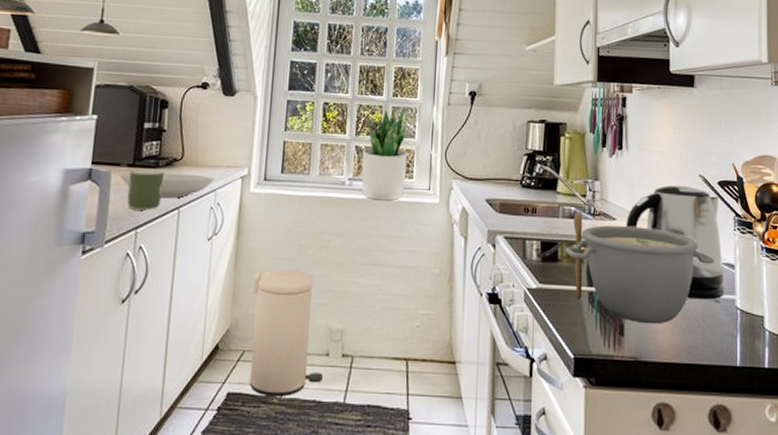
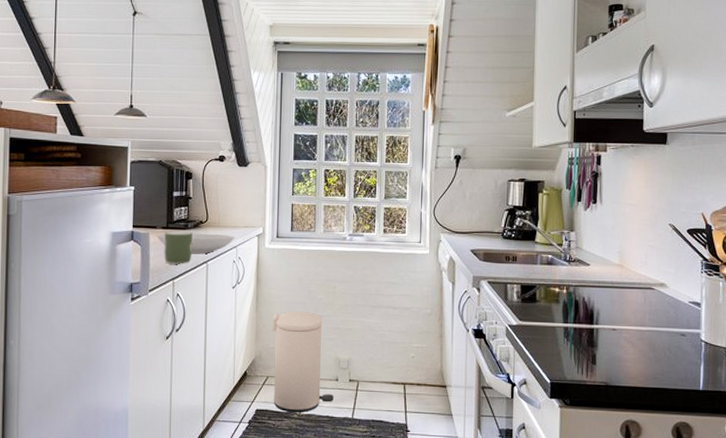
planter: present [361,106,409,201] -> none [360,171,401,253]
cooking pot: present [565,212,715,324] -> none [543,259,682,355]
kettle: present [626,185,725,300] -> none [599,233,690,334]

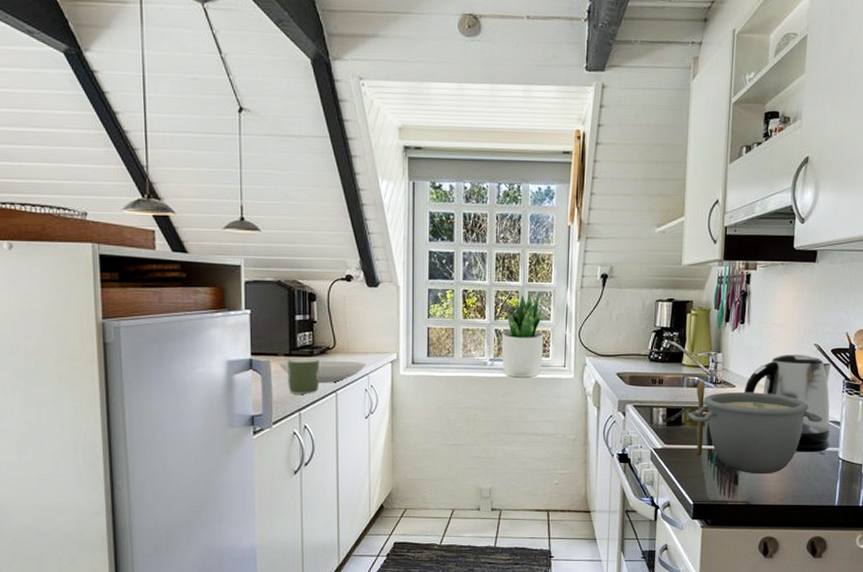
pedal bin: present [272,311,334,412] -> none [409,441,475,543]
planter: none [360,171,401,253] -> present [501,291,545,378]
cooking pot: none [543,259,682,355] -> present [688,381,823,474]
kettle: none [599,233,690,334] -> present [744,354,832,452]

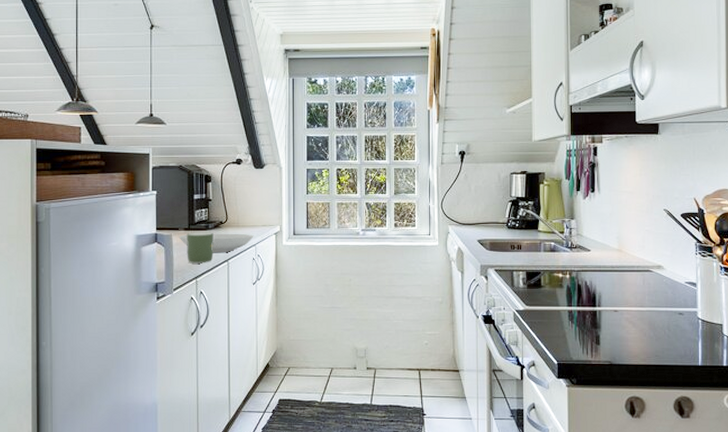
planter: present [501,291,545,378] -> none [372,168,410,246]
cooking pot: present [688,381,823,474] -> none [547,246,678,335]
kettle: present [744,354,832,452] -> none [600,219,687,313]

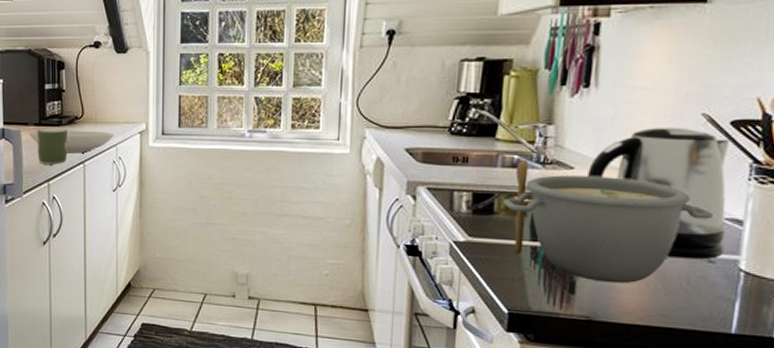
cooking pot: none [547,246,678,335] -> present [503,160,714,284]
kettle: none [600,219,687,313] -> present [588,126,731,260]

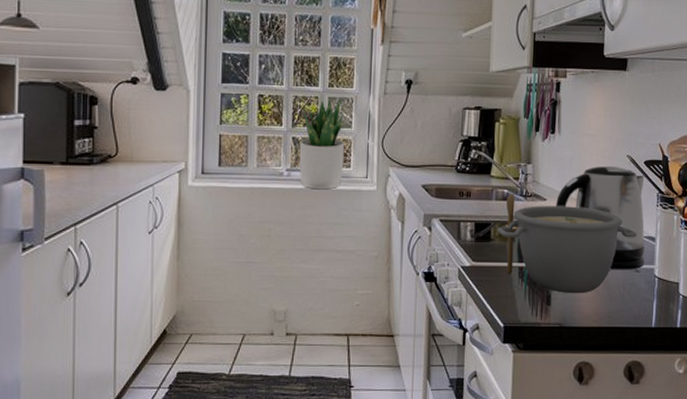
bowl: present [28,130,115,154] -> none [53,169,152,194]
mug: present [37,128,68,165] -> none [63,167,99,207]
planter: none [262,53,315,152] -> present [299,97,346,190]

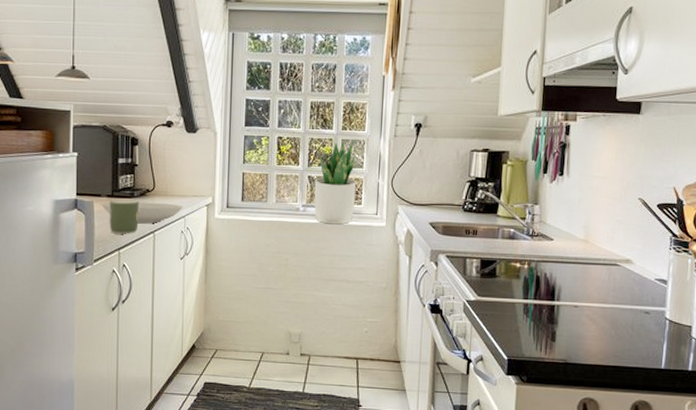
bowl: none [53,169,152,194] -> present [101,202,183,224]
mug: none [63,167,99,207] -> present [109,199,139,234]
cooking pot: present [498,194,637,294] -> none [503,233,648,332]
kettle: present [556,165,645,270] -> none [563,208,658,311]

